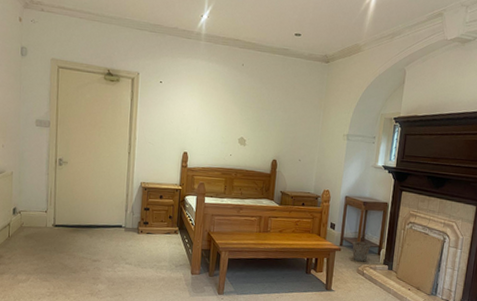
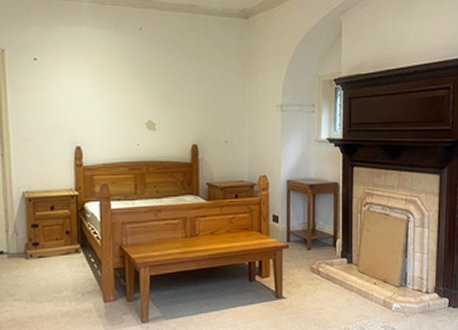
bucket: present [352,234,371,262] -> none [302,224,325,258]

